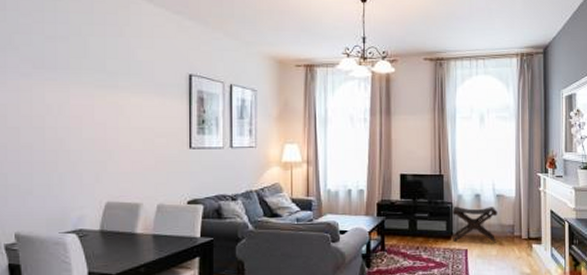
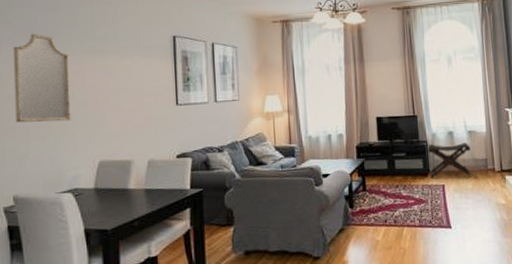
home mirror: none [18,62,78,158] -> present [13,33,71,123]

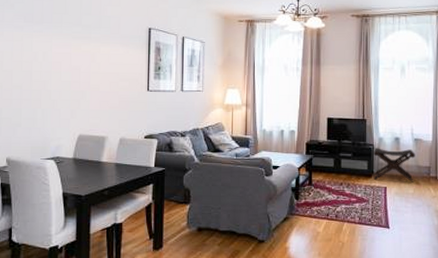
home mirror: present [13,33,71,123] -> none [11,17,59,97]

